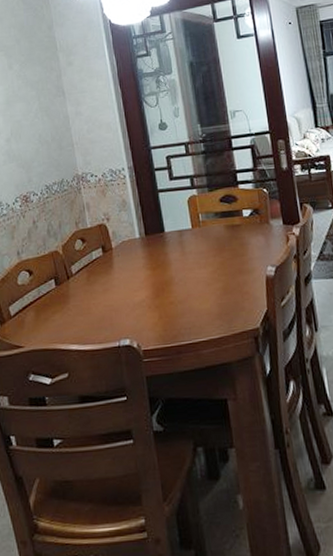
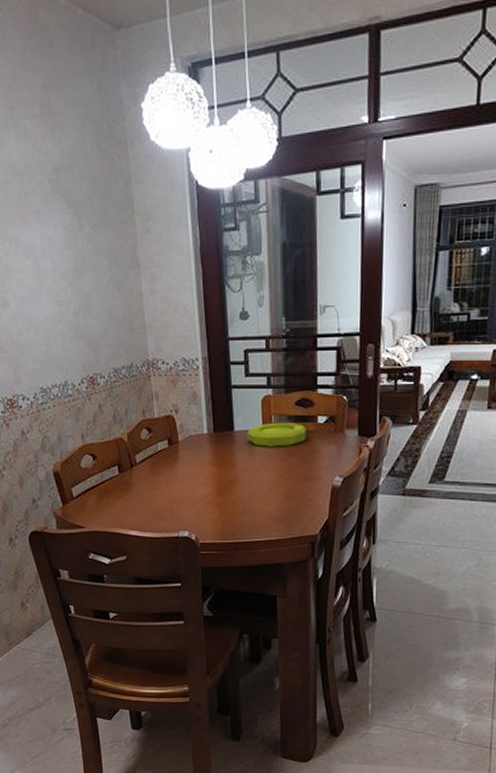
bowl: none [177,218,234,245] -> present [247,422,306,447]

